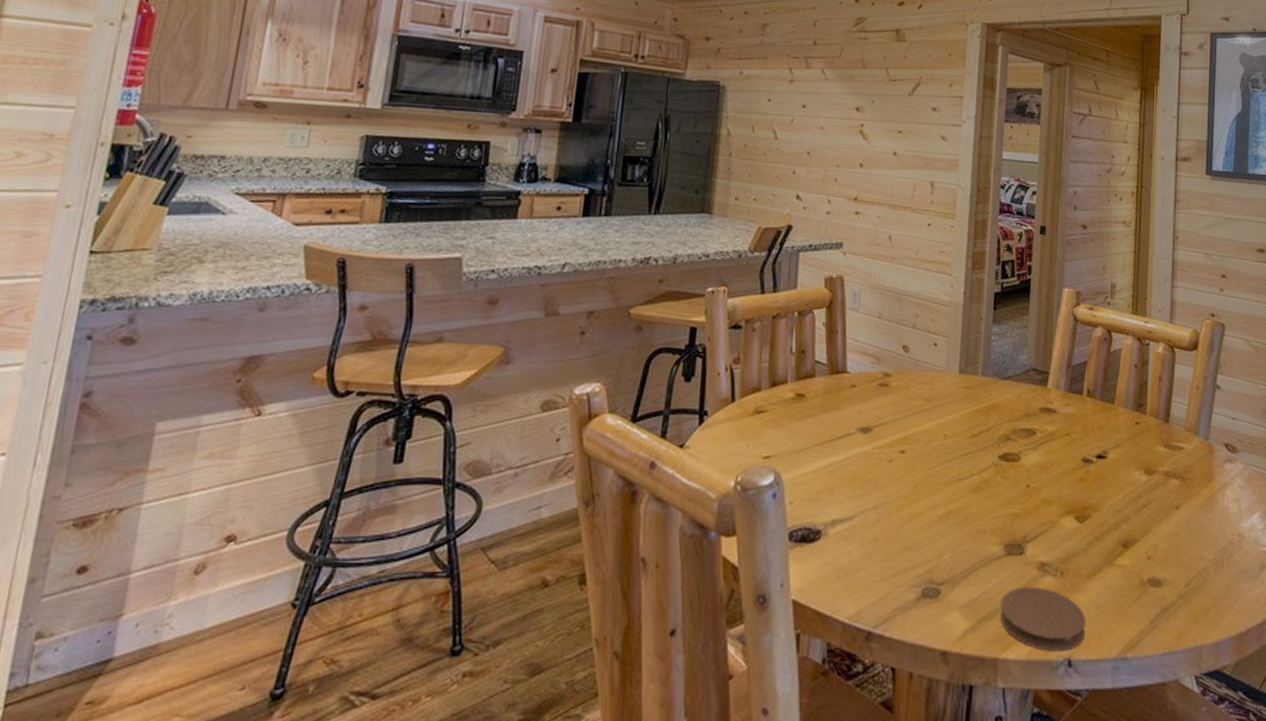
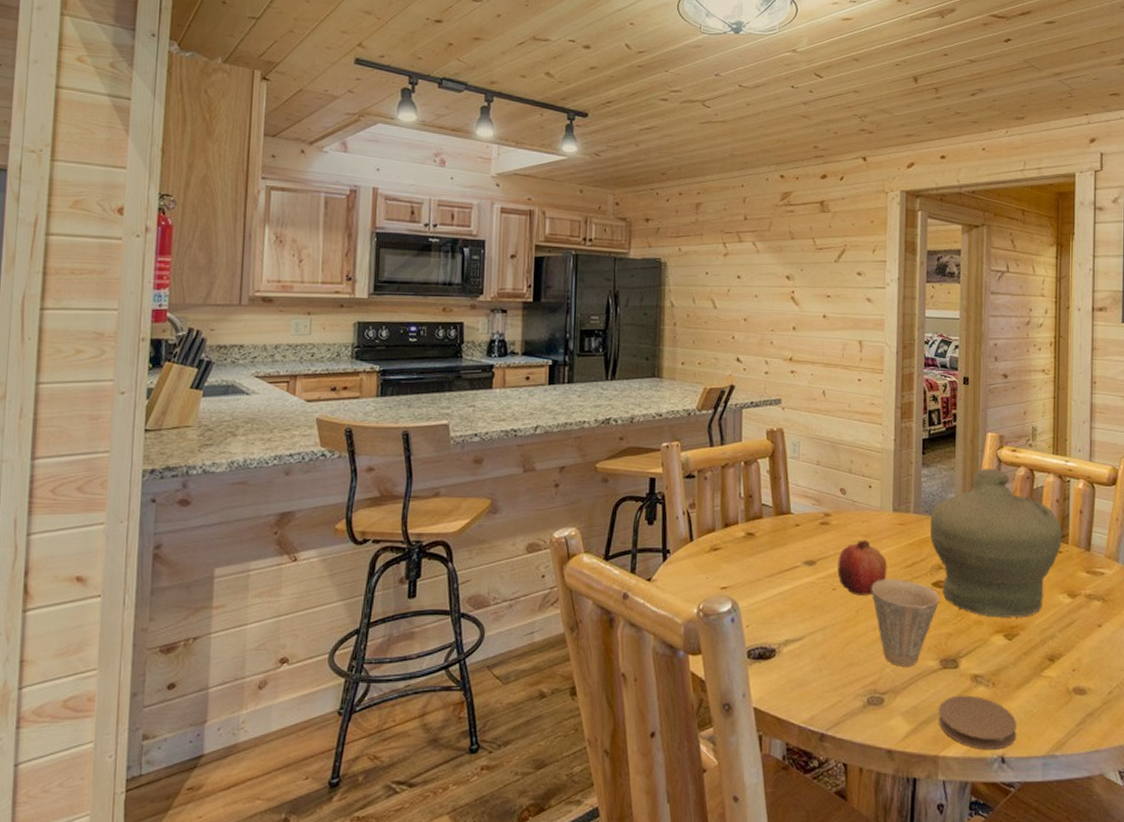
fruit: none [895,404,951,469] -> present [837,539,887,596]
cup: none [931,449,1006,553] -> present [871,578,939,667]
jar: none [998,328,1139,497] -> present [929,469,1062,618]

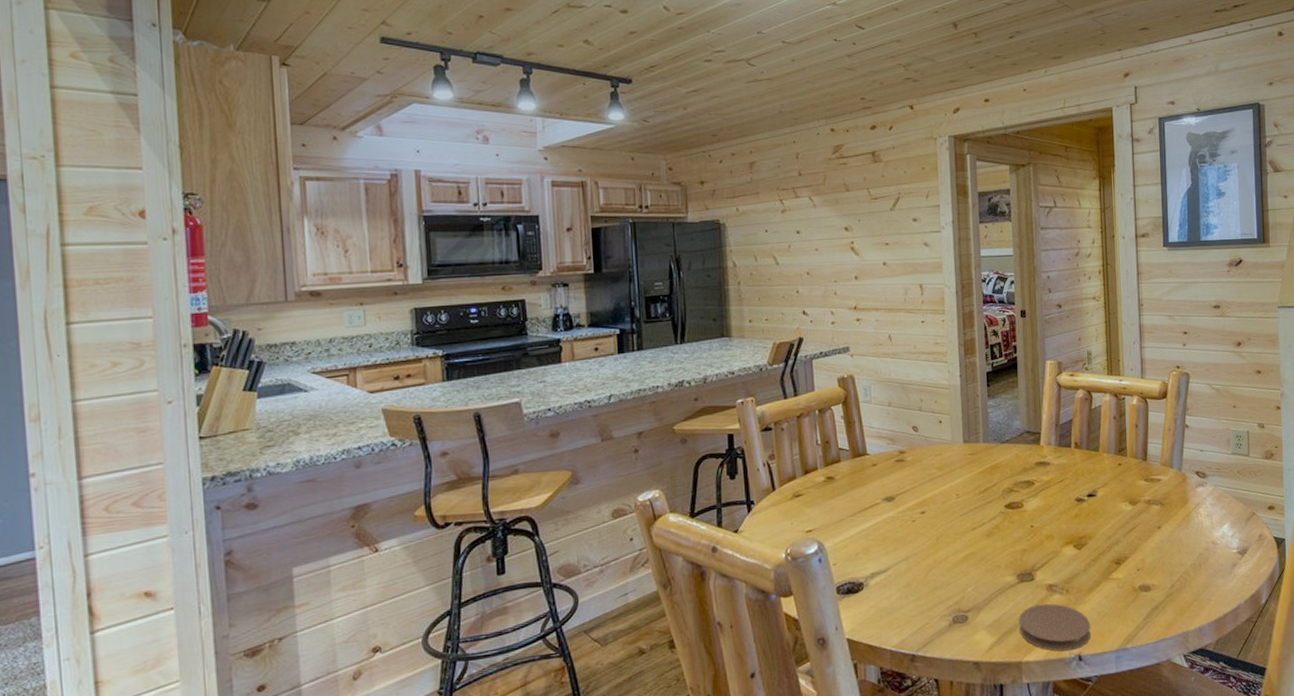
fruit: present [837,539,887,596] -> none [915,472,962,525]
cup: present [871,578,939,667] -> none [948,505,1012,586]
jar: present [929,469,1062,618] -> none [998,394,1121,531]

